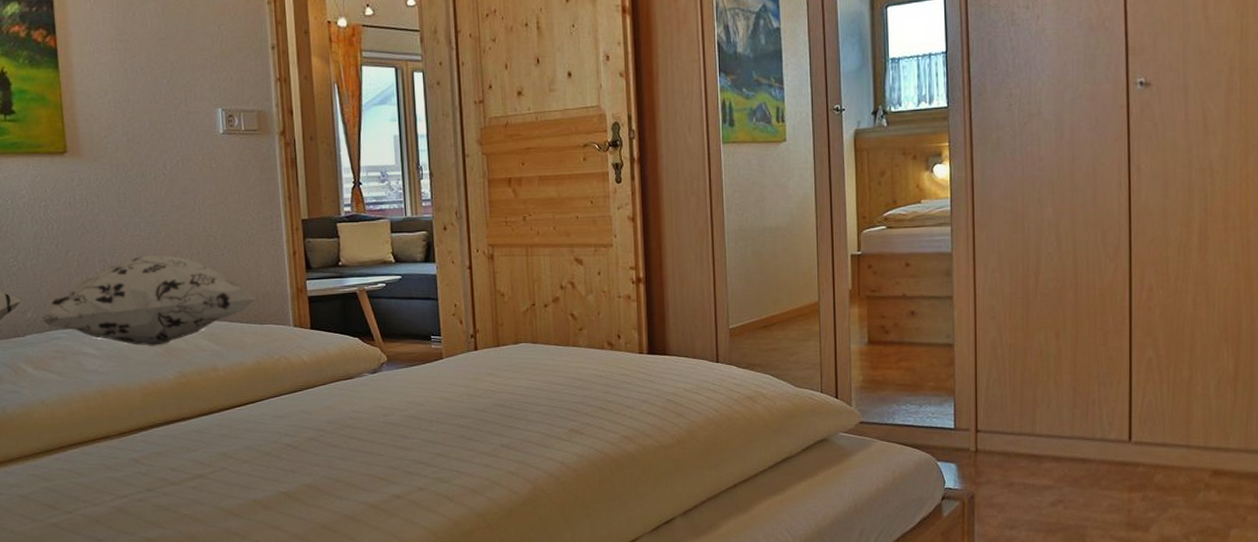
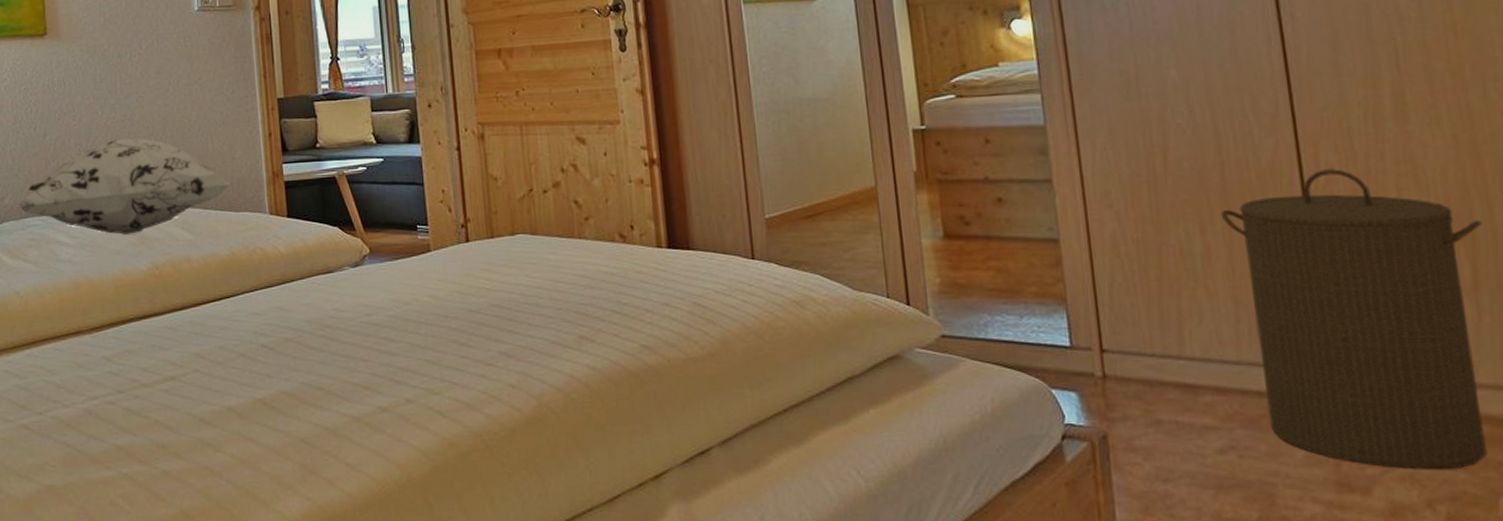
laundry hamper: none [1071,289,1246,512] -> present [1220,169,1487,470]

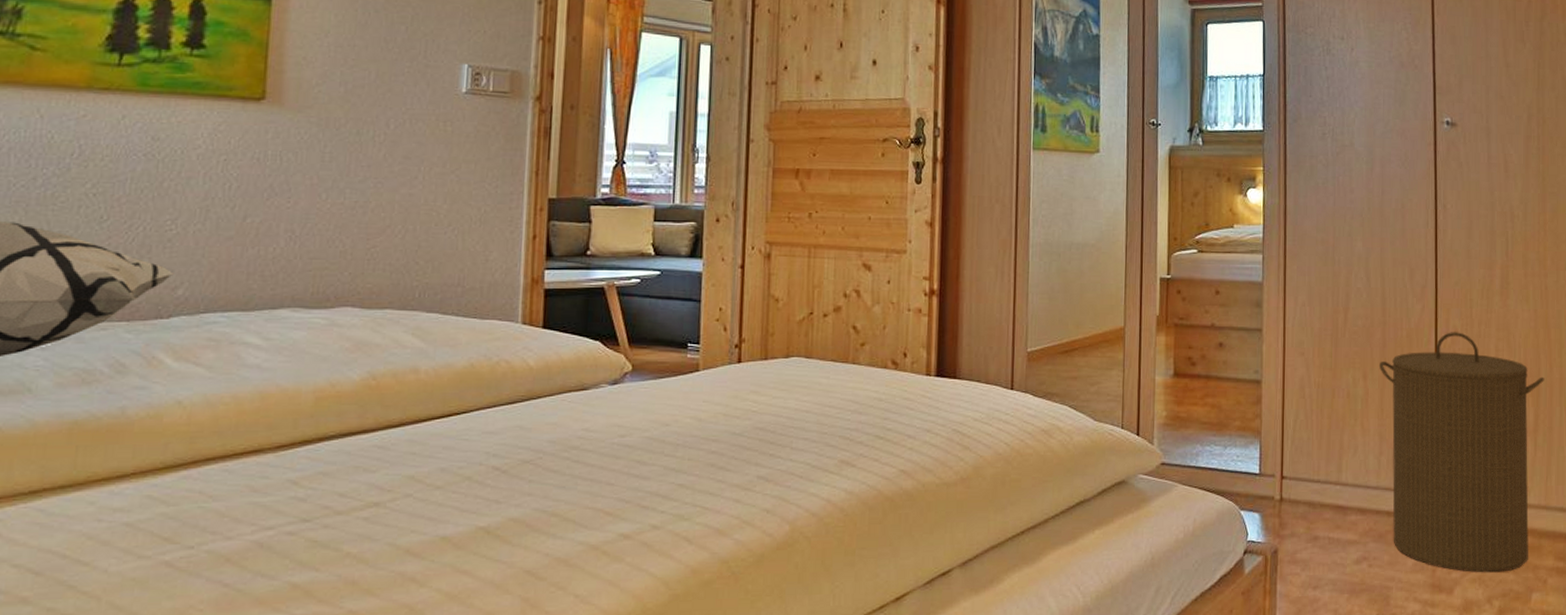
decorative pillow: present [15,138,231,235] -> none [191,229,480,339]

